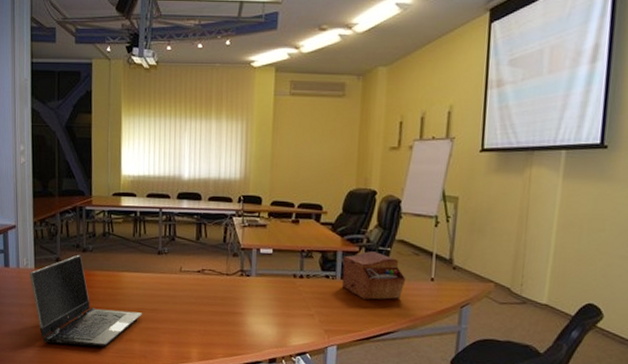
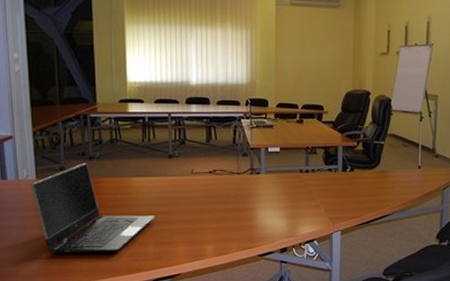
sewing box: present [341,251,406,300] -> none [343,145,398,188]

